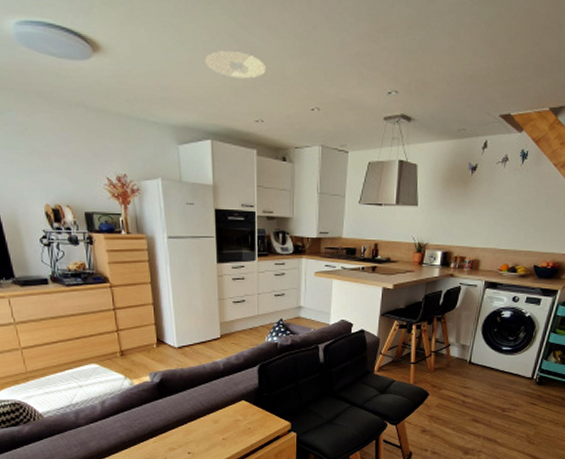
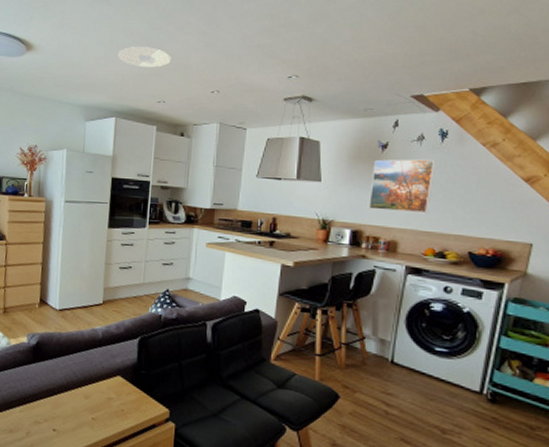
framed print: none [457,180,516,233] -> present [368,159,436,214]

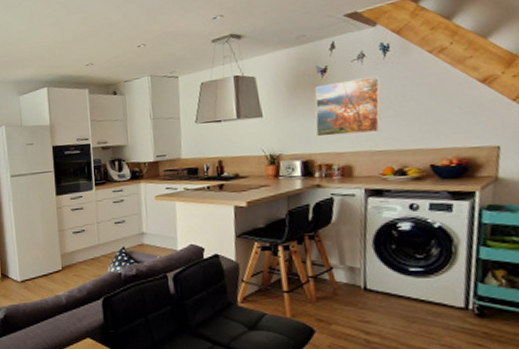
recessed light: present [117,47,171,68] -> none [40,13,93,35]

